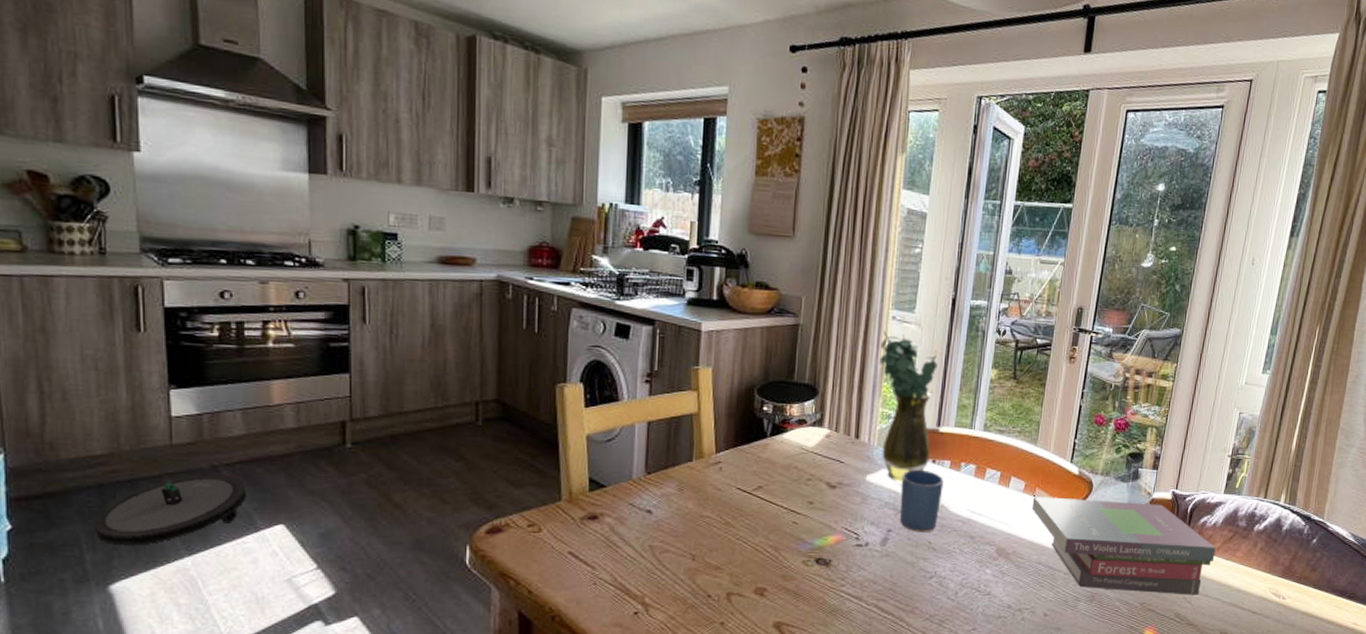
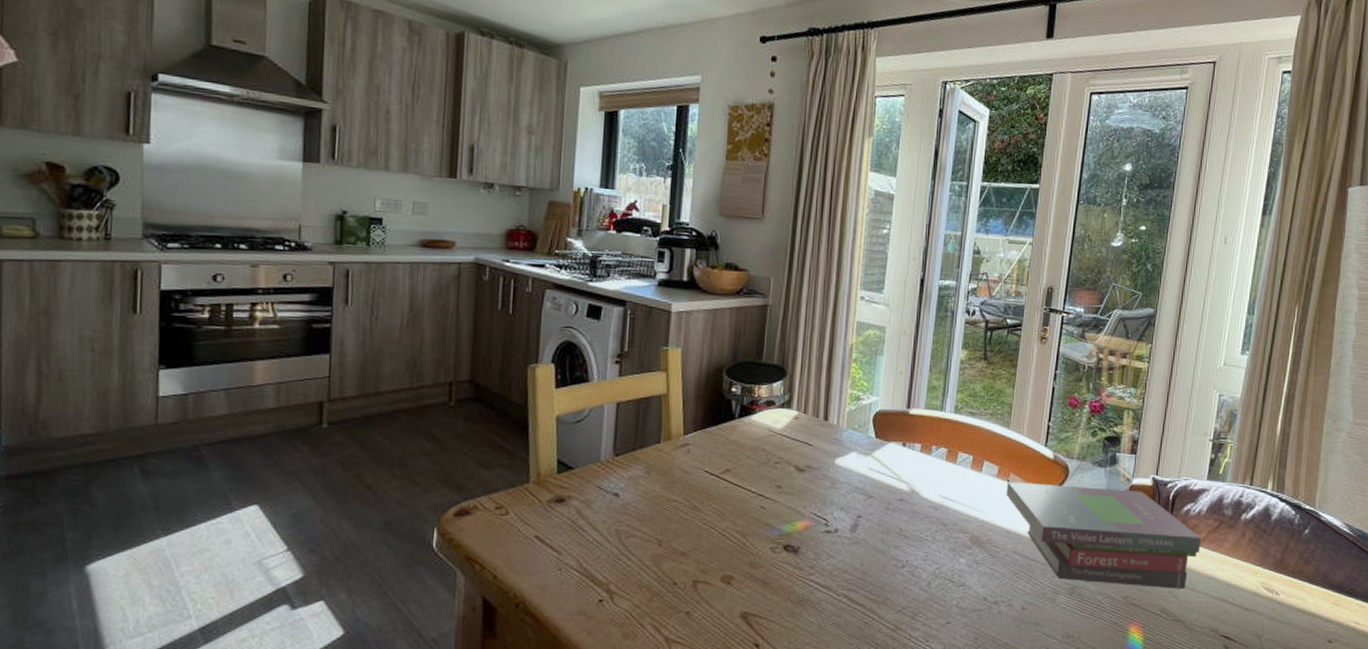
robot vacuum: present [93,475,247,545] -> none [76,454,224,525]
vase: present [879,331,938,482] -> none [848,311,907,466]
mug: present [900,469,944,532] -> none [870,452,915,519]

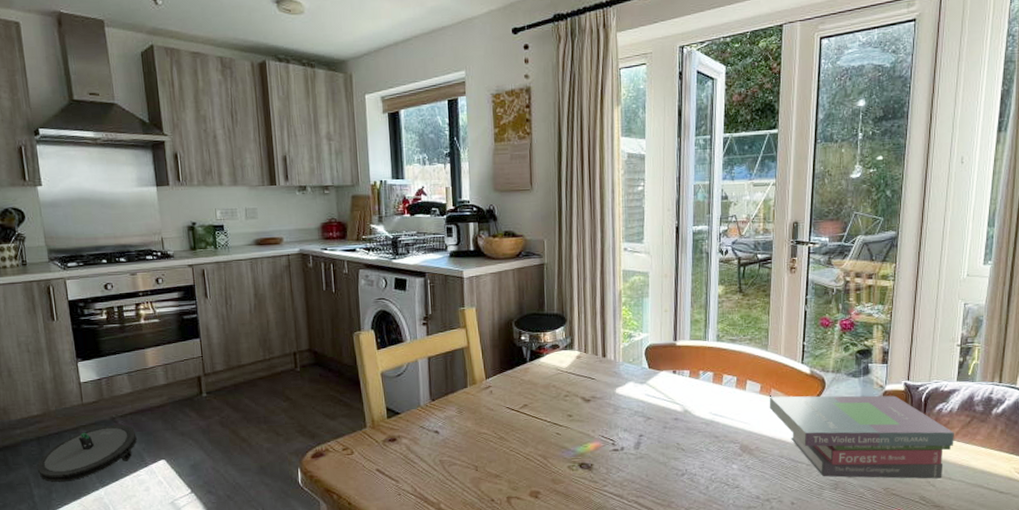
robot vacuum: none [76,454,224,525] -> present [37,424,137,482]

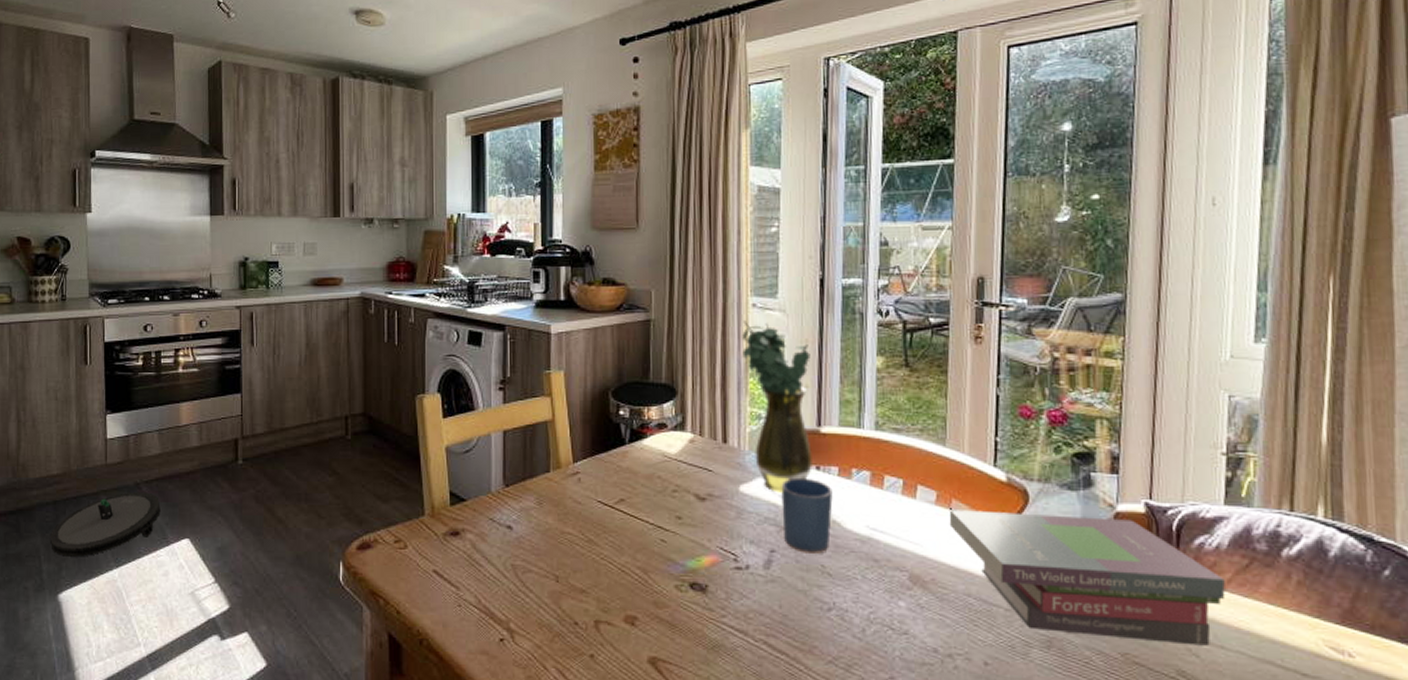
vase: none [616,262,670,392] -> present [742,320,812,493]
mug: none [647,380,685,436] -> present [781,477,833,554]

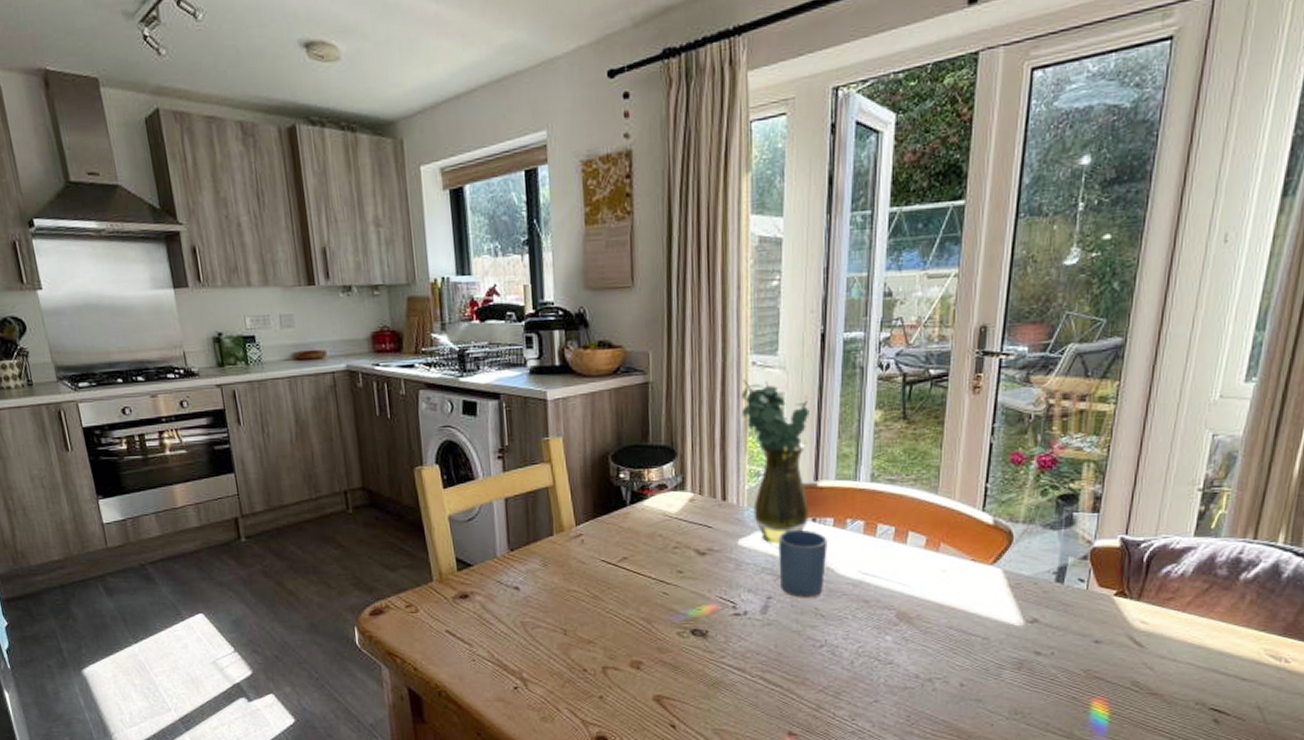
robot vacuum: present [49,492,161,557] -> none [62,572,171,636]
books: present [949,510,1226,646] -> none [936,552,1185,660]

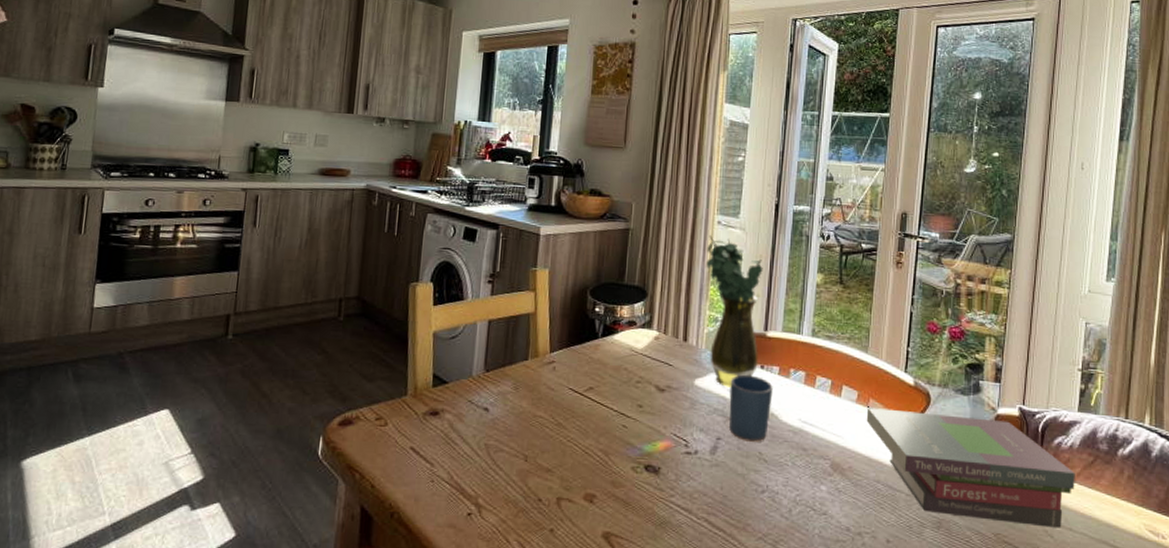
books: none [936,552,1185,660] -> present [866,408,1075,528]

